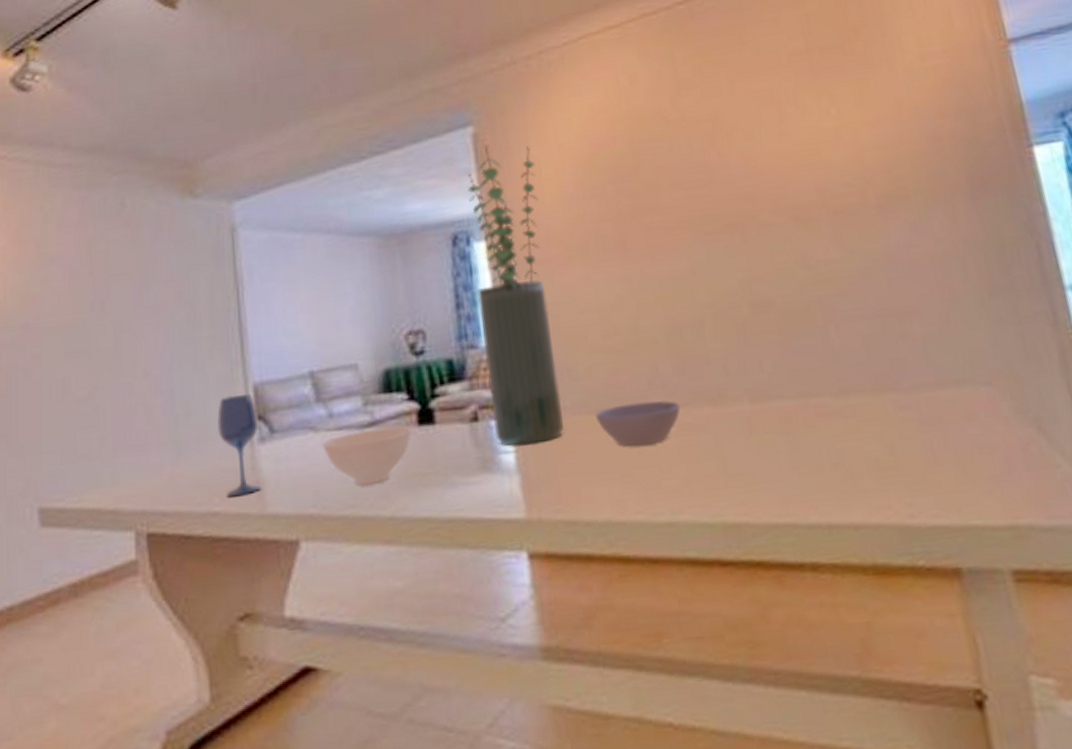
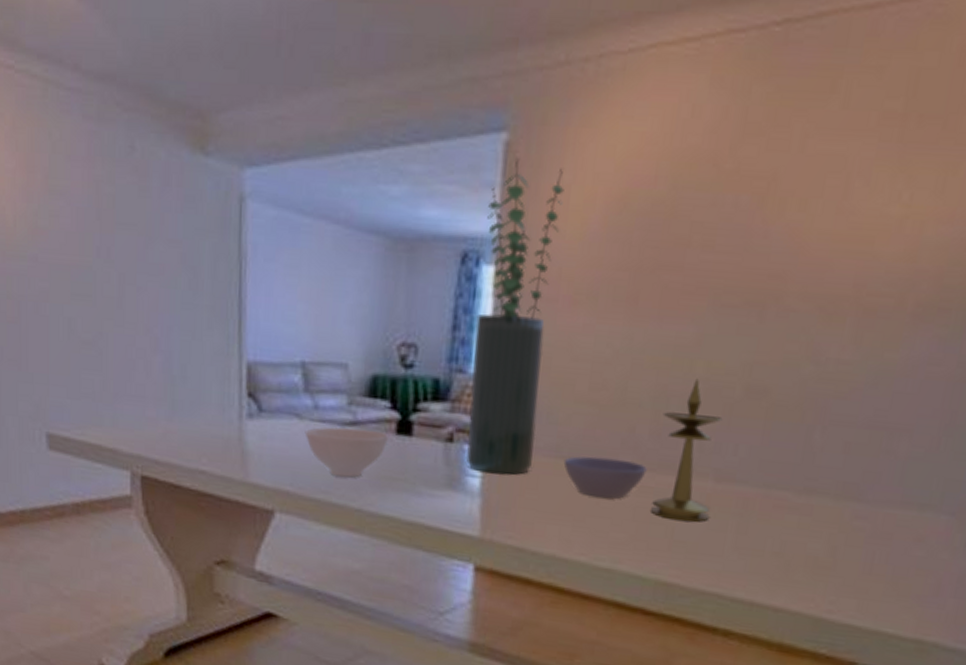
wineglass: present [217,394,261,497] -> none [210,368,249,462]
candlestick: none [680,305,757,453] -> present [651,378,723,522]

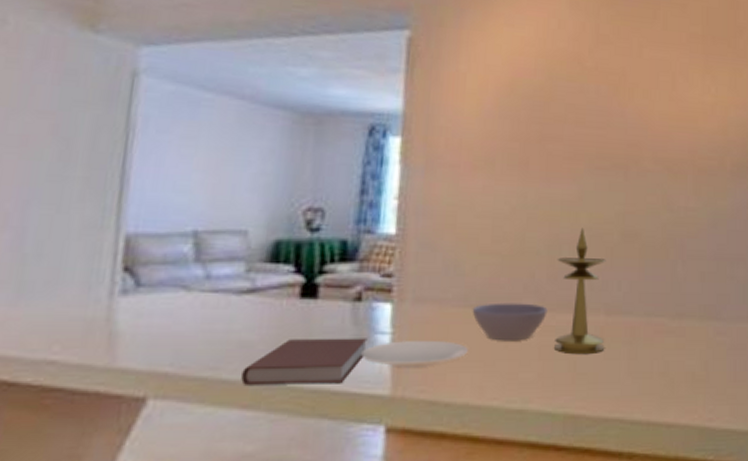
bowl: present [304,427,390,478] -> none [192,295,293,349]
book: none [348,473,459,519] -> present [241,338,368,385]
plate: none [453,485,558,515] -> present [361,340,468,368]
vase: present [465,157,565,476] -> none [374,49,461,330]

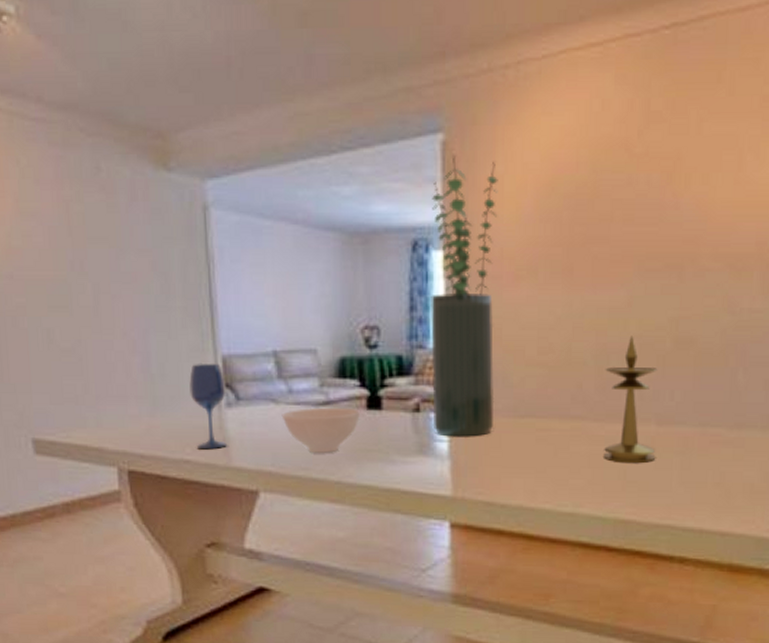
wineglass: none [68,242,125,347] -> present [189,363,227,450]
bowl: none [192,295,293,349] -> present [281,407,361,453]
book: present [241,338,368,385] -> none [328,444,428,485]
plate: present [361,340,468,368] -> none [424,447,520,472]
vase: none [374,49,461,330] -> present [431,154,498,439]
soup bowl: present [472,302,548,341] -> none [521,413,596,450]

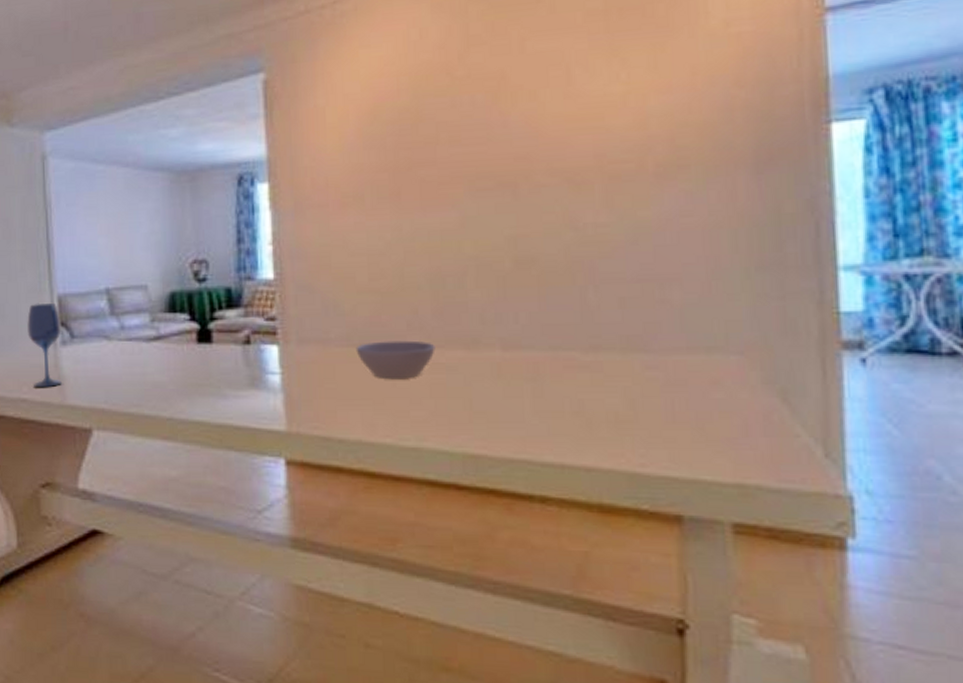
bowl: present [281,407,361,453] -> none [114,342,192,389]
vase: present [431,154,498,439] -> none [256,91,327,370]
soup bowl: none [521,413,596,450] -> present [355,340,435,380]
candlestick: present [604,335,658,464] -> none [441,257,504,393]

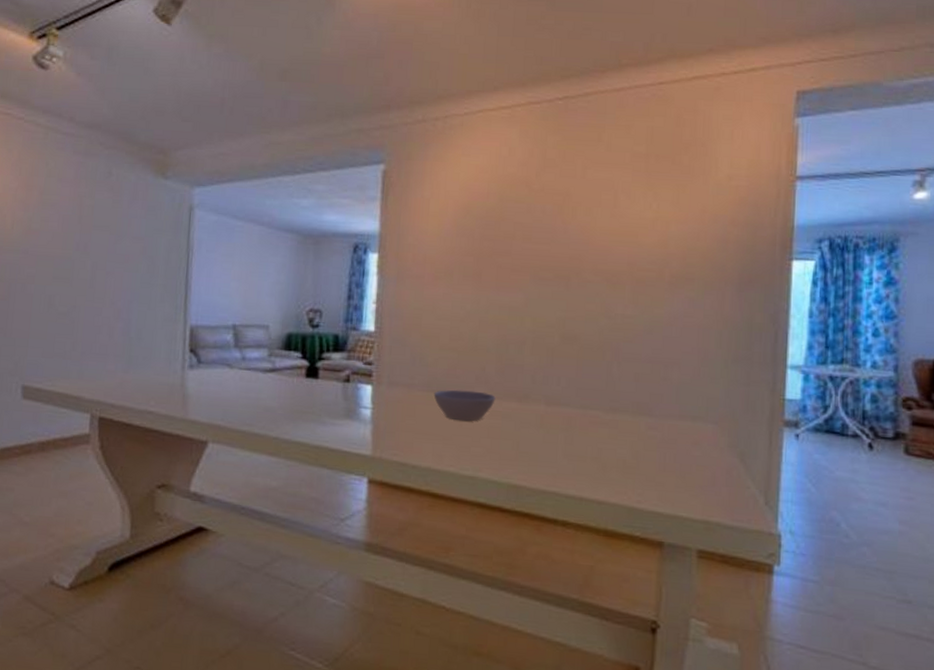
wineglass: present [27,303,62,388] -> none [159,330,191,403]

